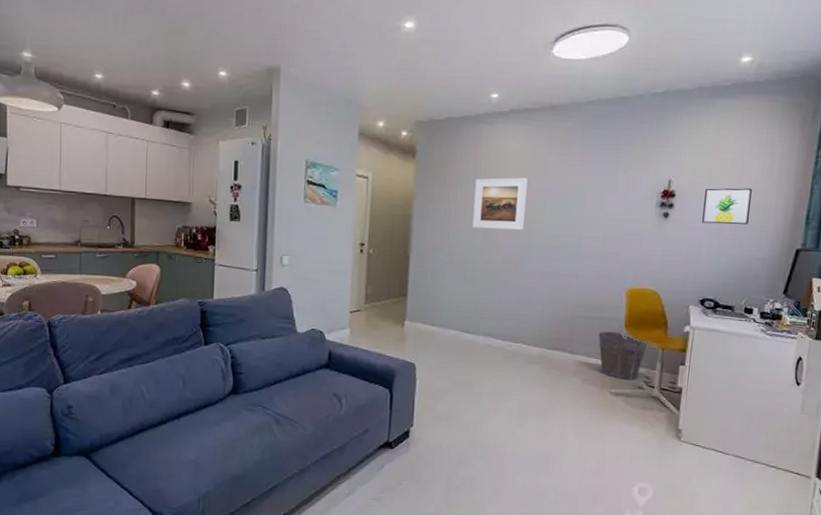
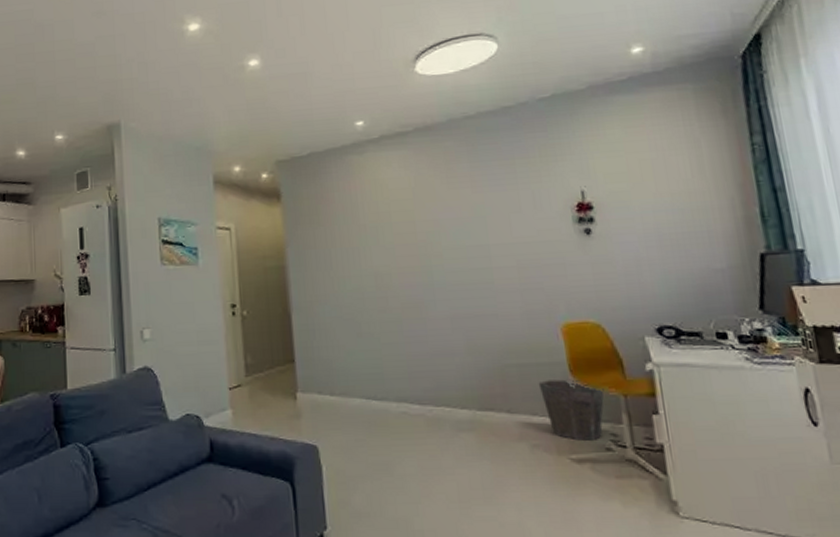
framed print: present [472,177,528,230] -> none [354,208,421,272]
wall art: present [702,188,752,225] -> none [628,189,691,236]

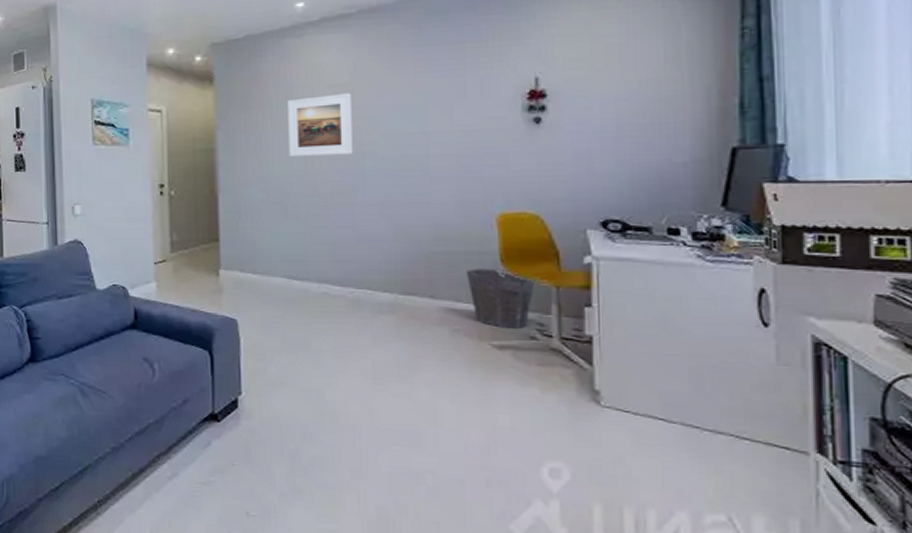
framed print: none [354,208,421,272] -> present [287,93,353,156]

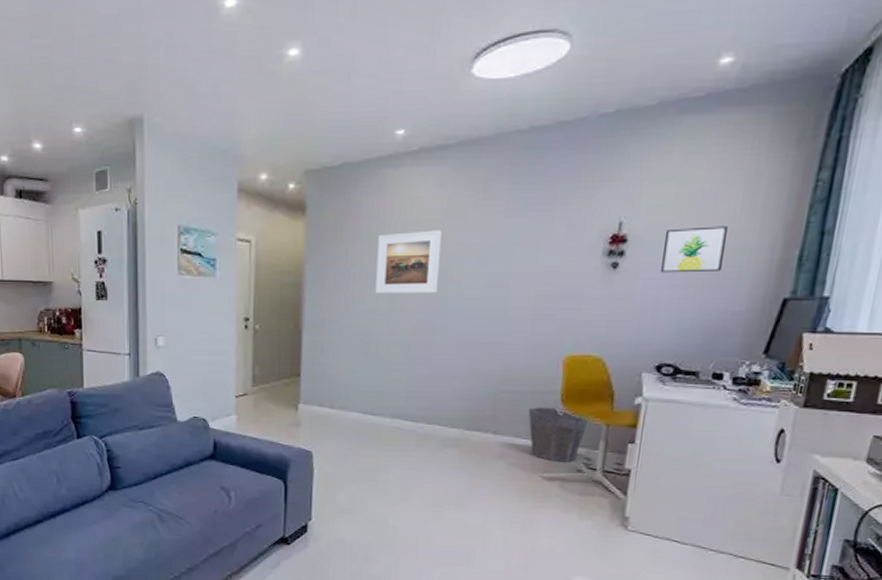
wall art: none [588,77,655,126] -> present [661,226,728,273]

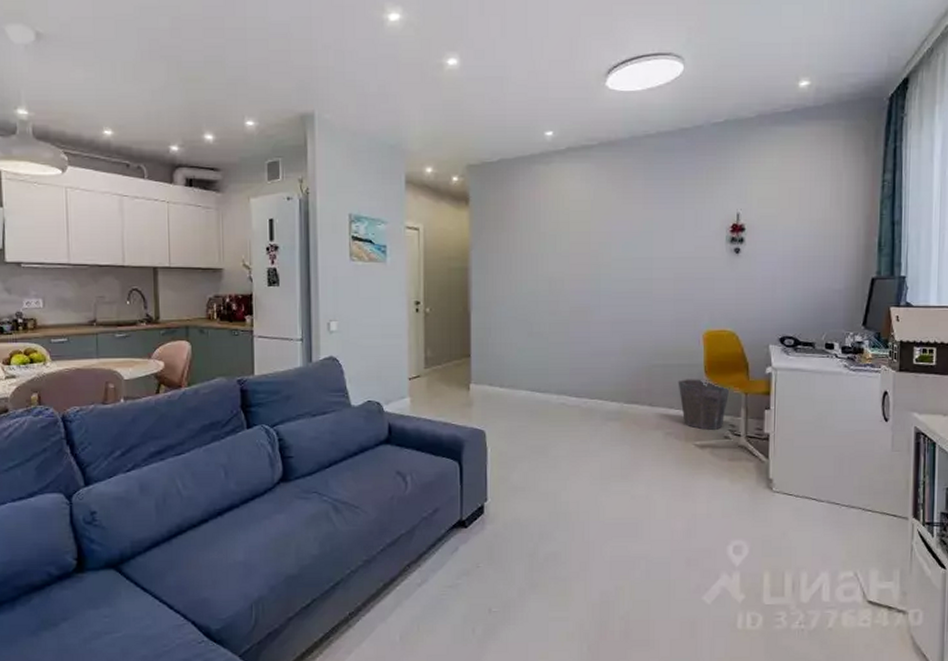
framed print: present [375,230,442,293] -> none [535,219,591,277]
wall art: present [661,226,728,273] -> none [774,217,822,257]

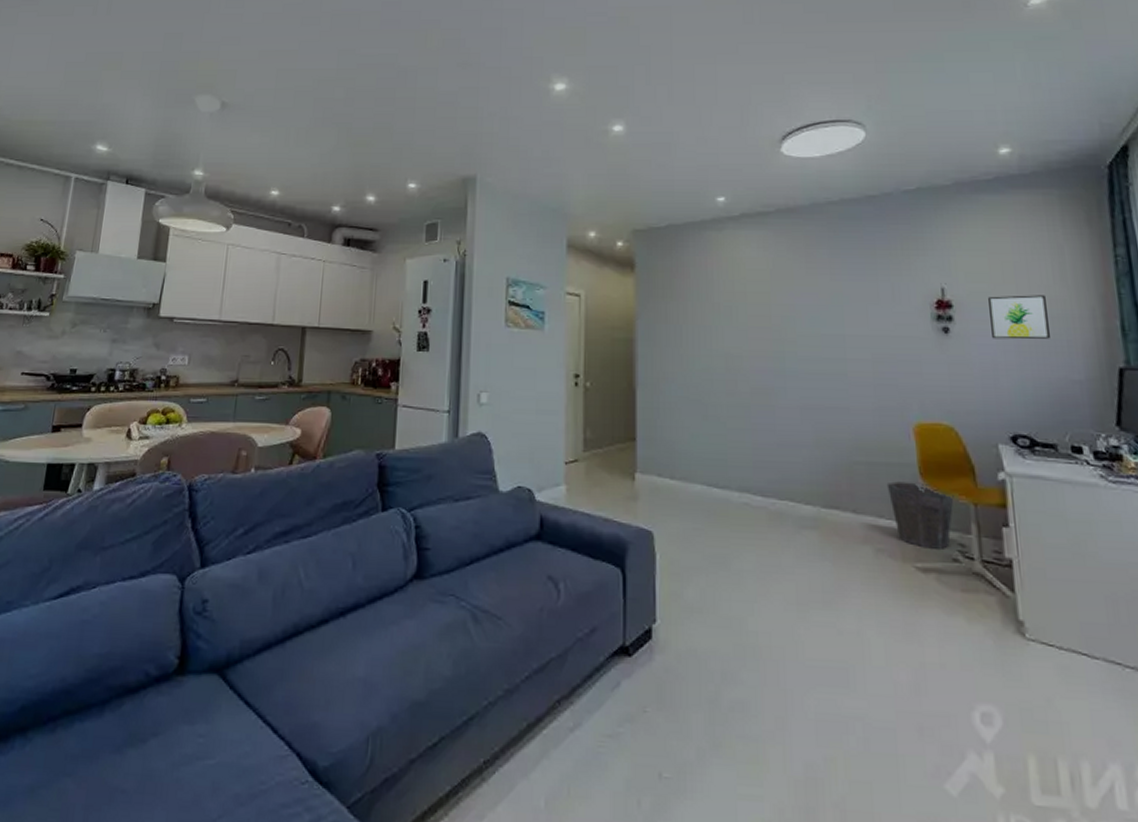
wall art: none [774,217,822,257] -> present [988,295,1050,340]

